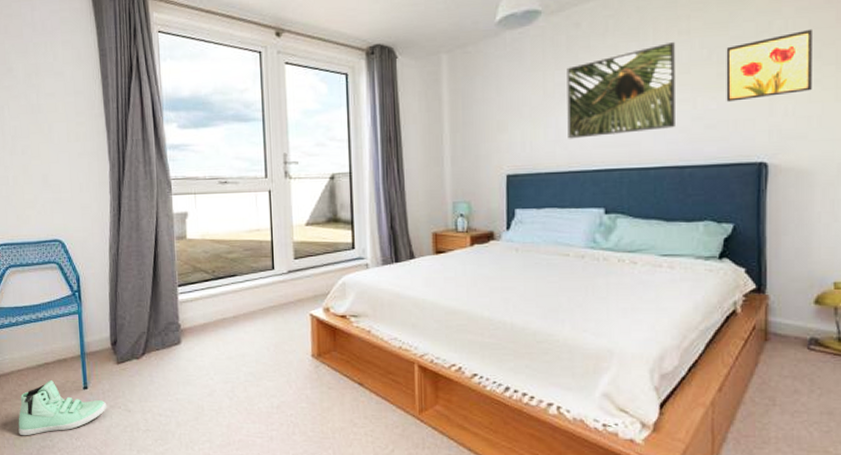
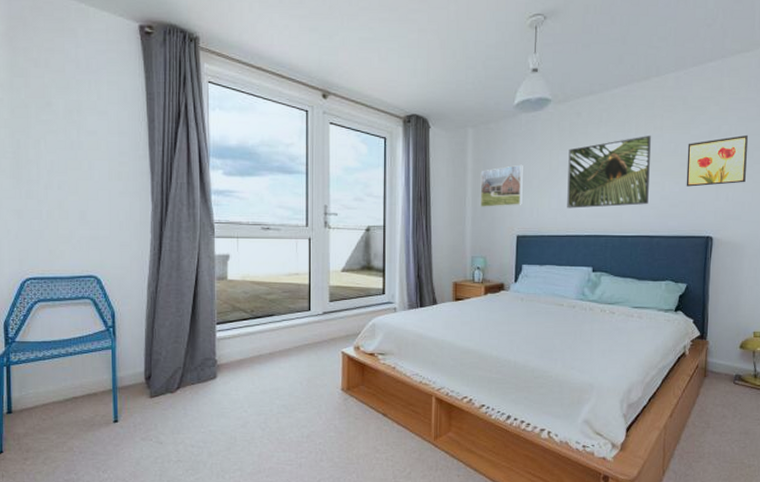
sneaker: present [18,379,107,436] -> none [40,413,138,470]
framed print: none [459,91,512,146] -> present [480,164,523,208]

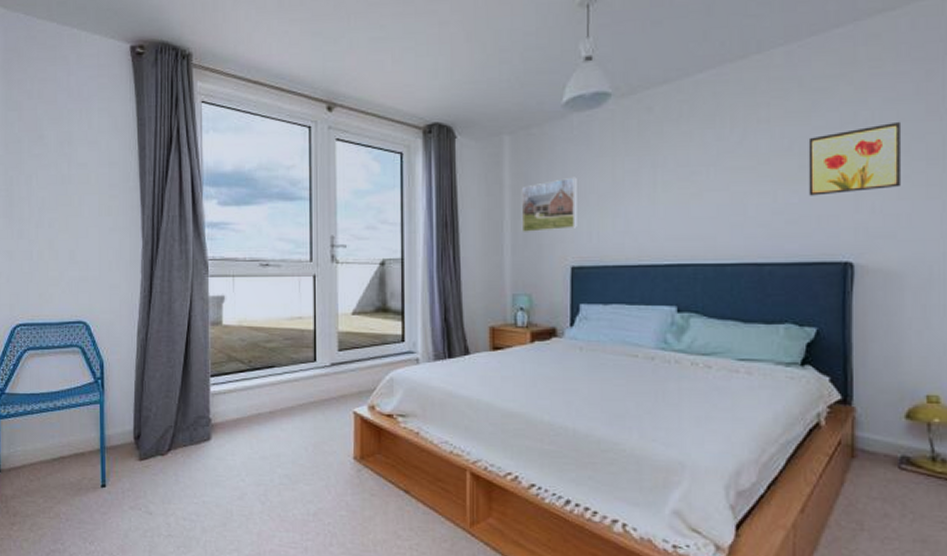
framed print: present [567,136,651,209] -> none [637,131,754,230]

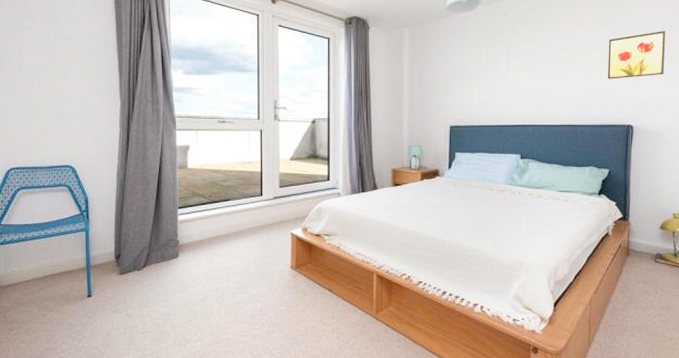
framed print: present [521,177,577,233] -> none [416,61,455,101]

